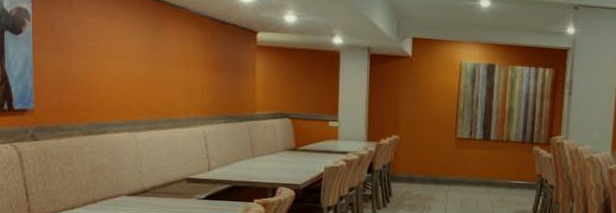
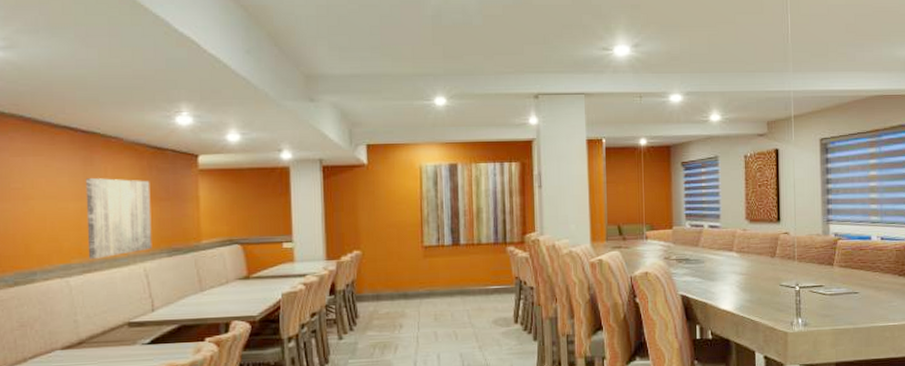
wall art: none [154,43,212,118] -> present [85,178,152,259]

